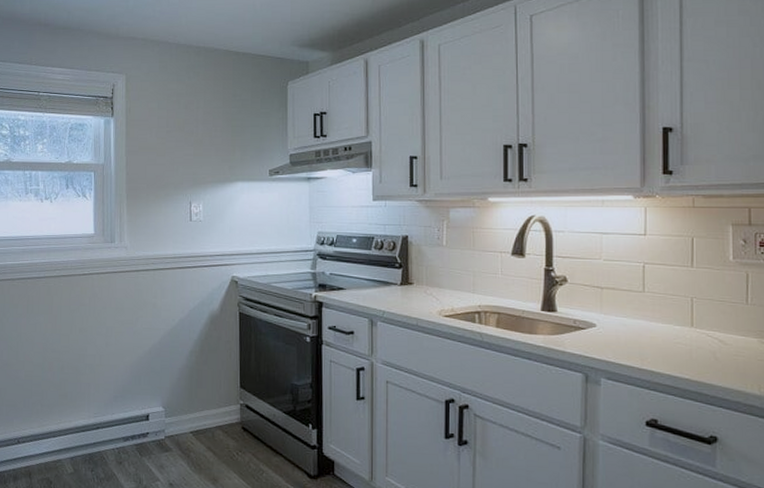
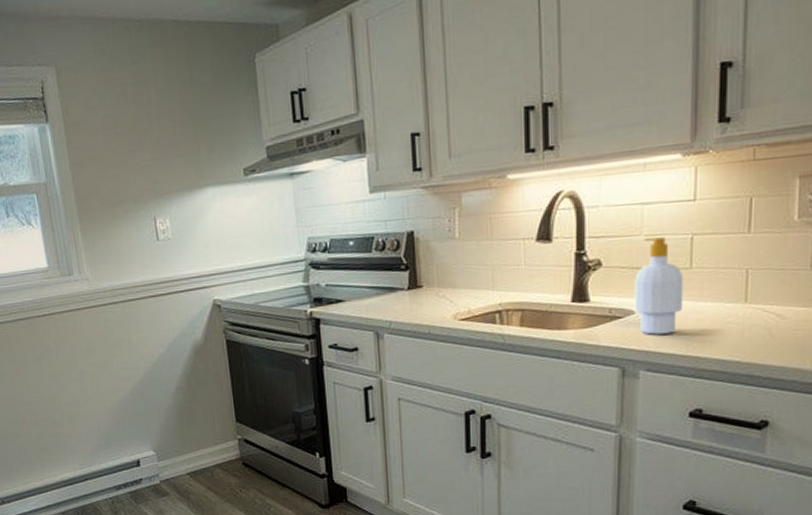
soap bottle: none [595,263,638,348] -> present [634,237,684,335]

